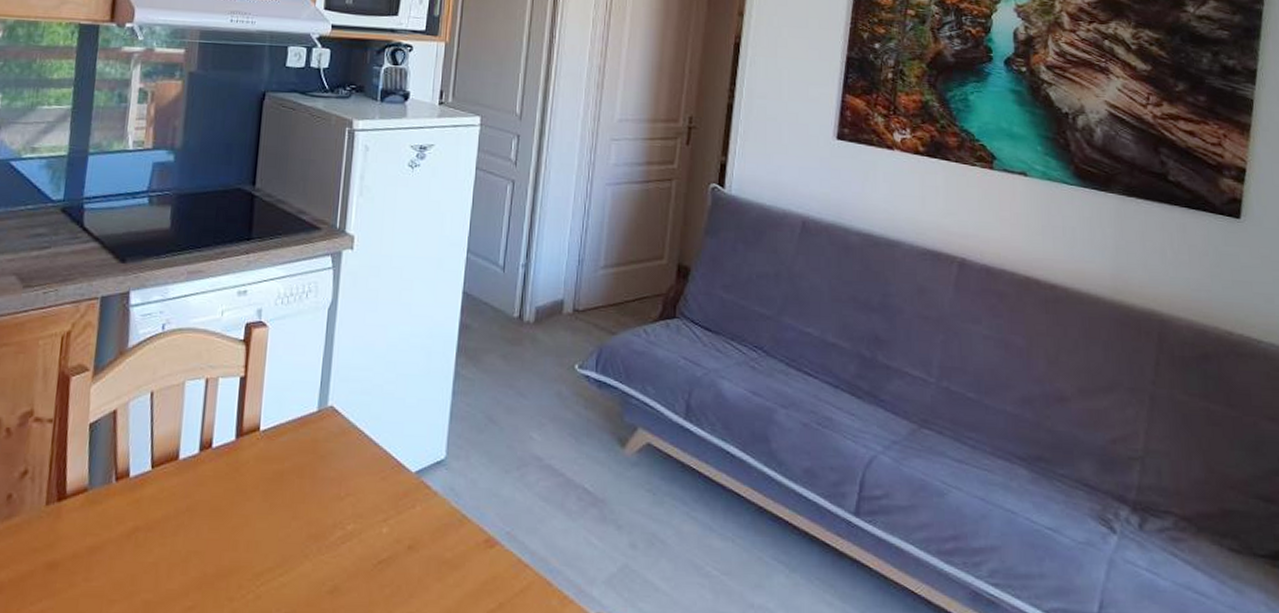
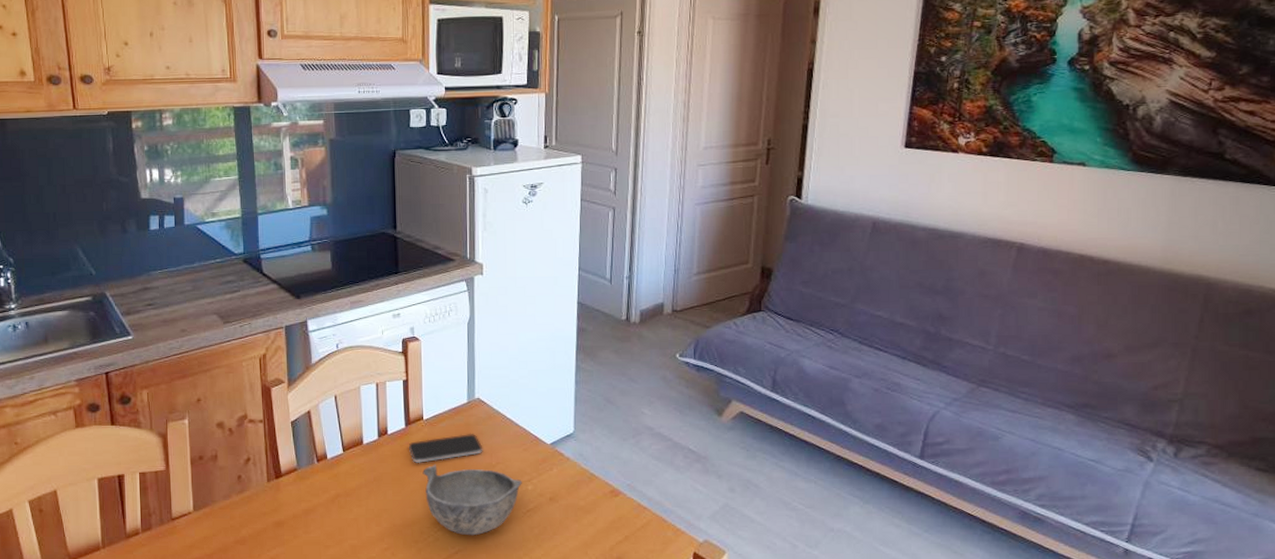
smartphone: none [236,452,331,489] -> present [408,433,483,463]
bowl: none [250,492,376,594] -> present [422,464,522,536]

